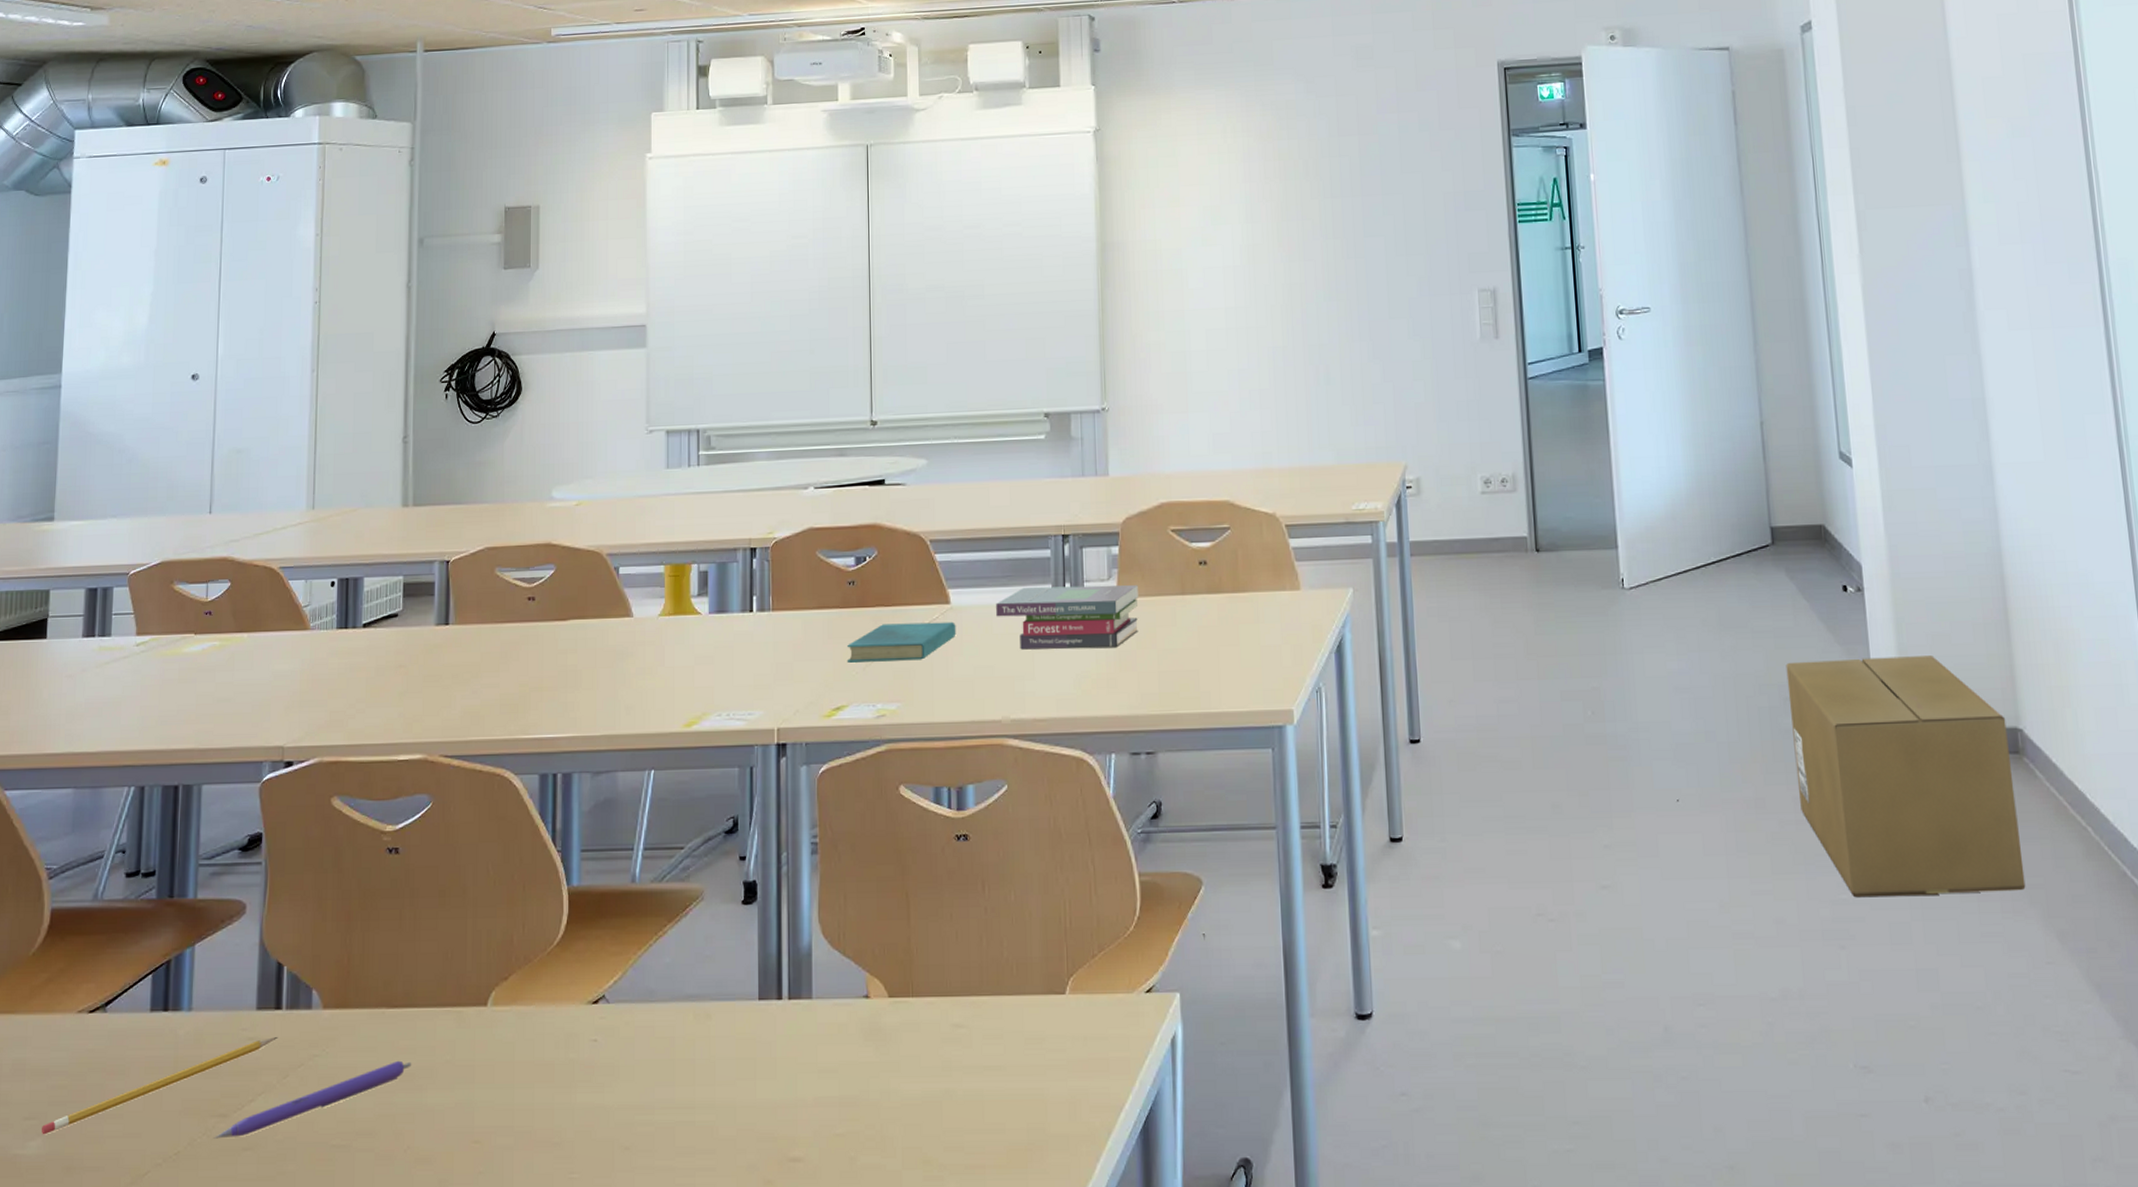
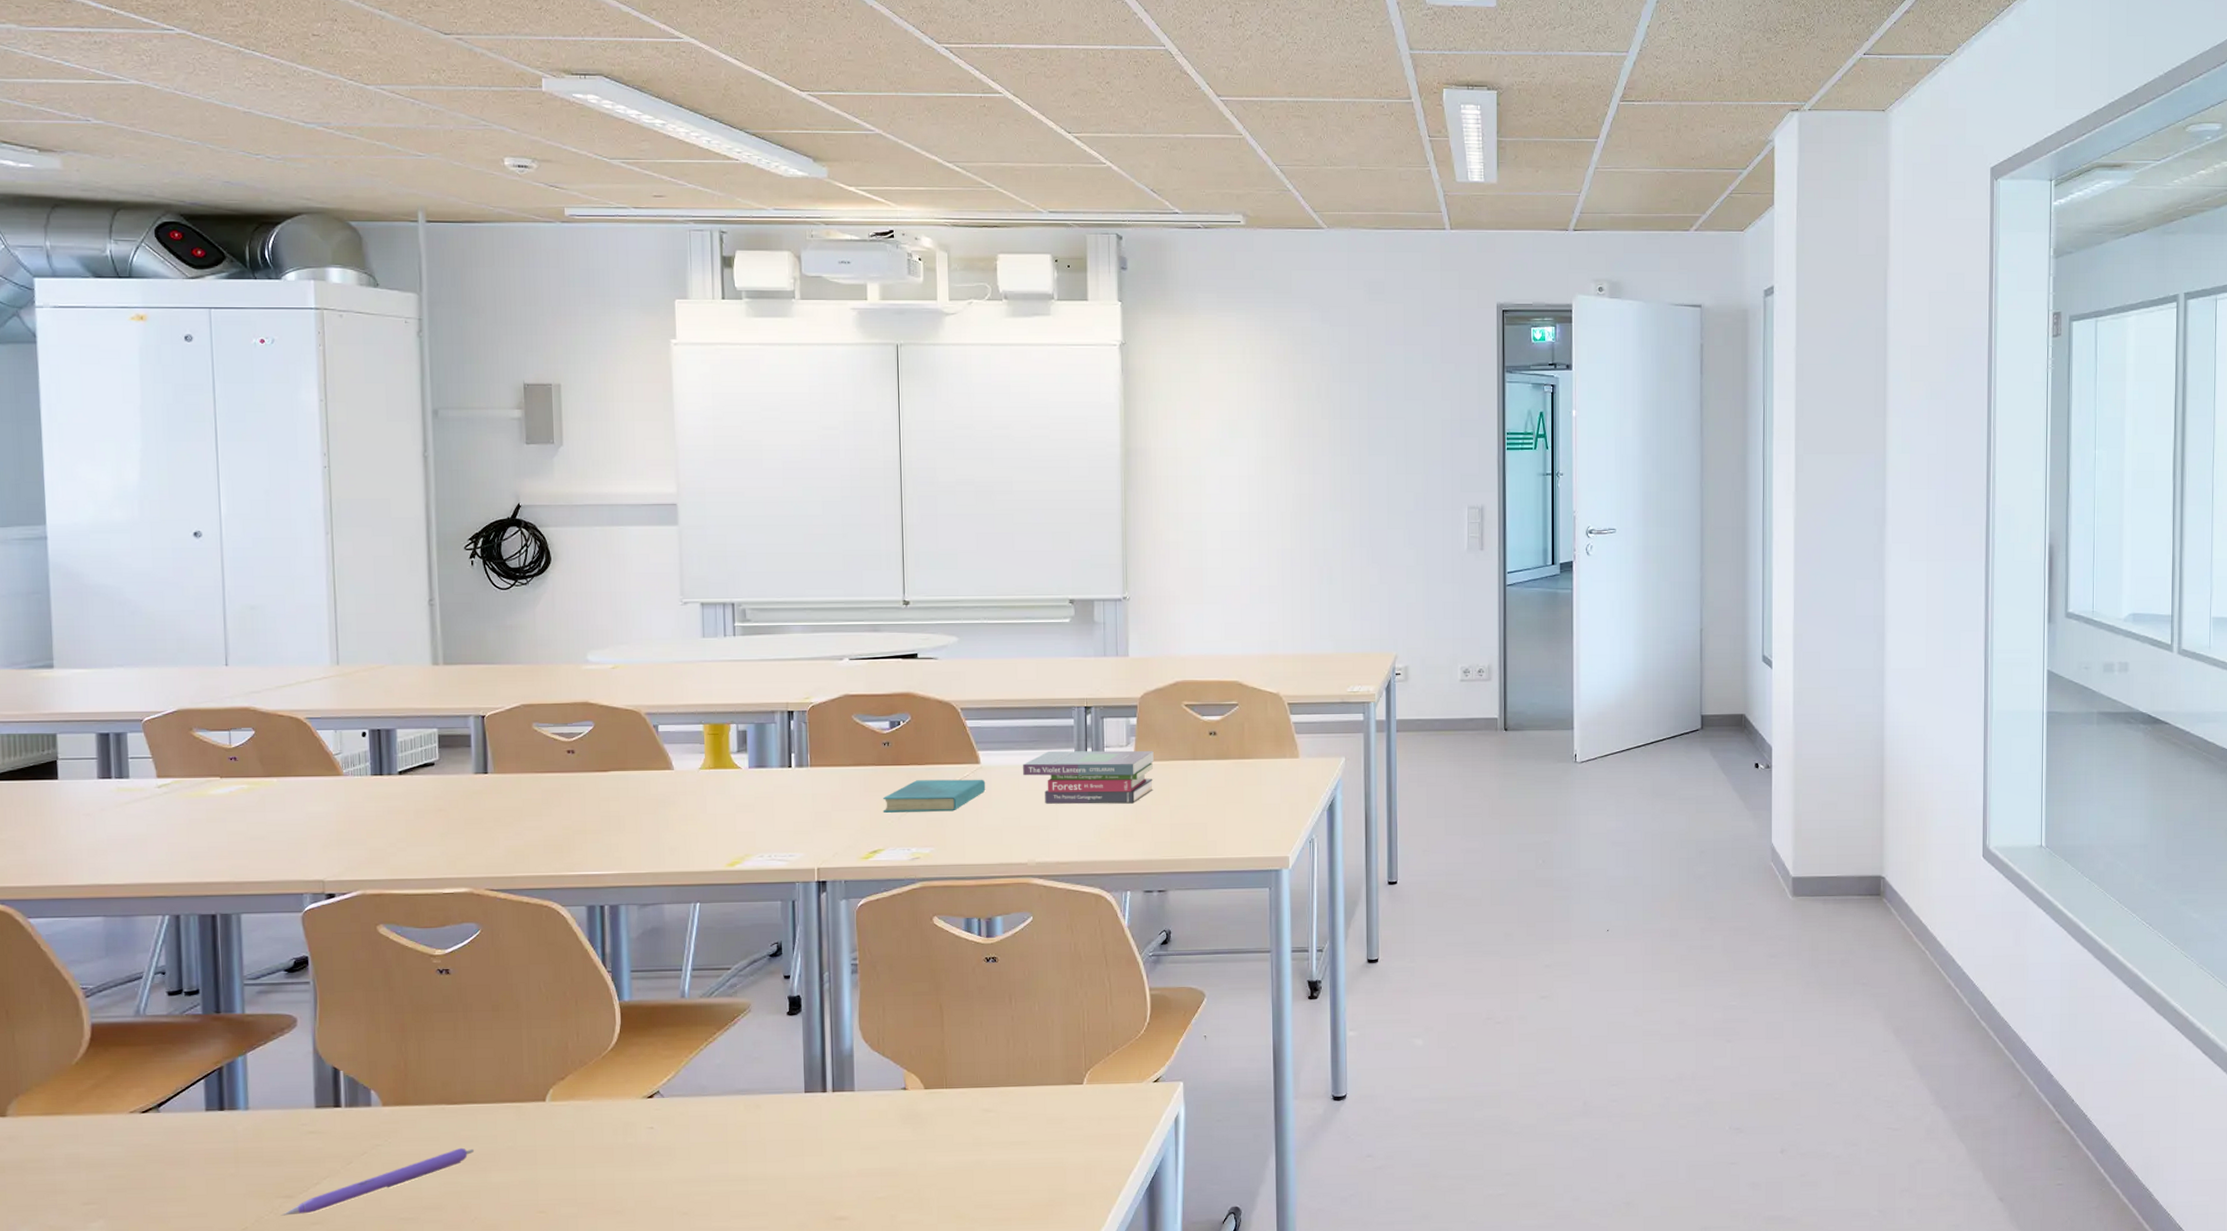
pencil: present [42,1037,278,1135] -> none [103,1131,339,1217]
box: present [1786,656,2026,898] -> none [1704,820,1874,1004]

